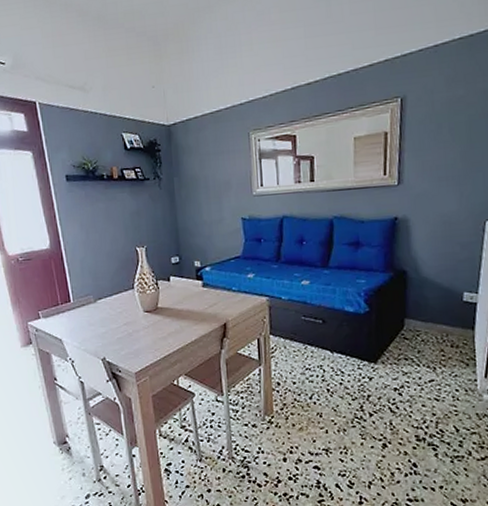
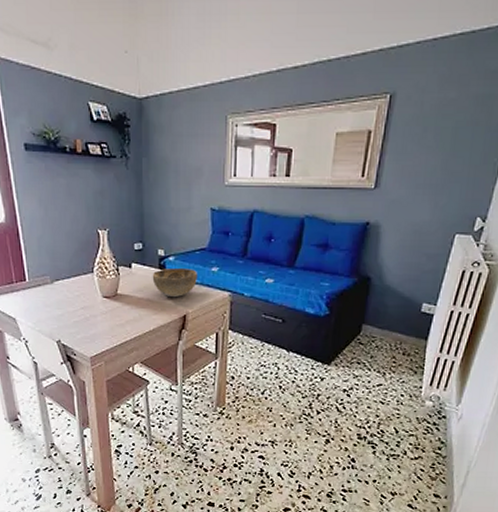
decorative bowl: none [190,277,234,306] -> present [152,268,197,297]

